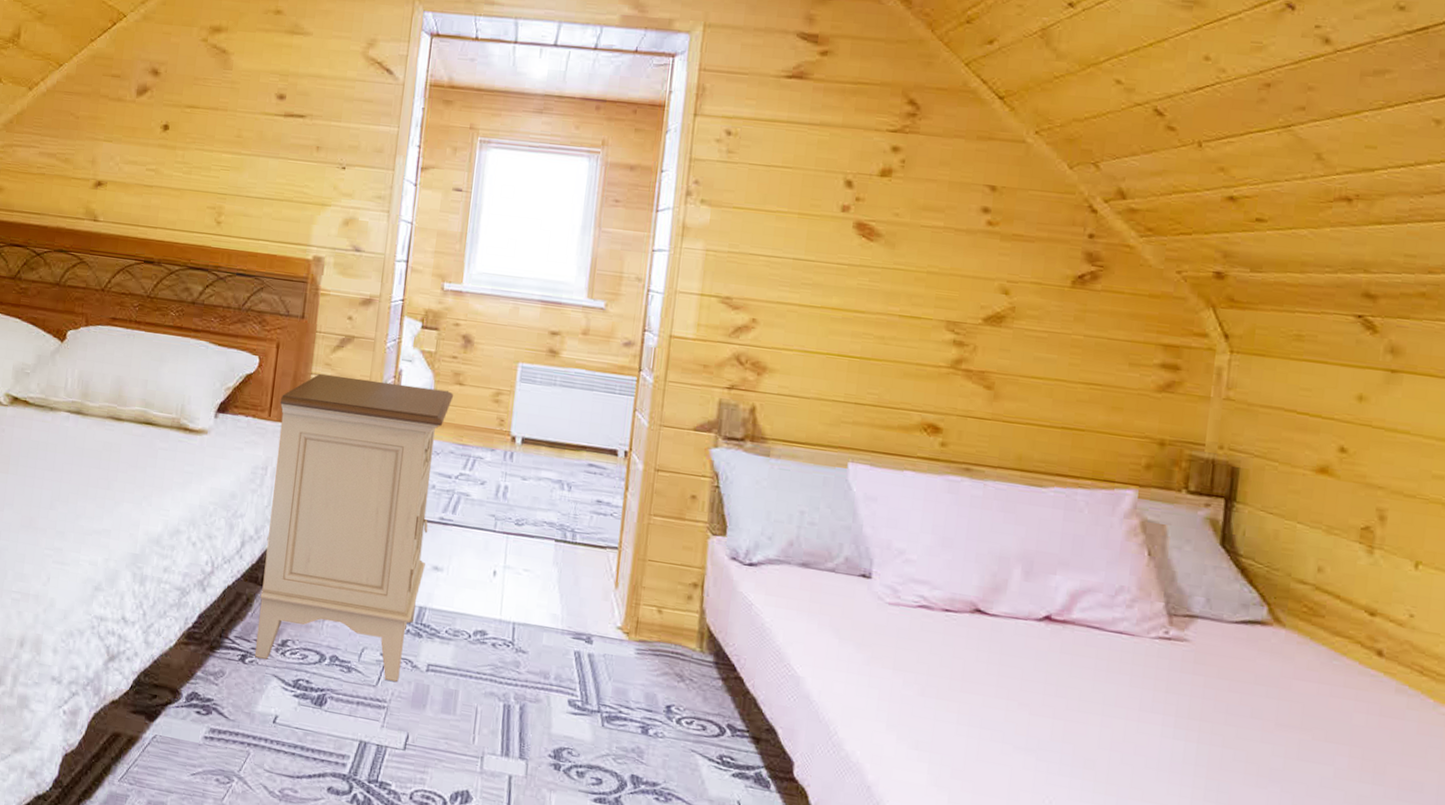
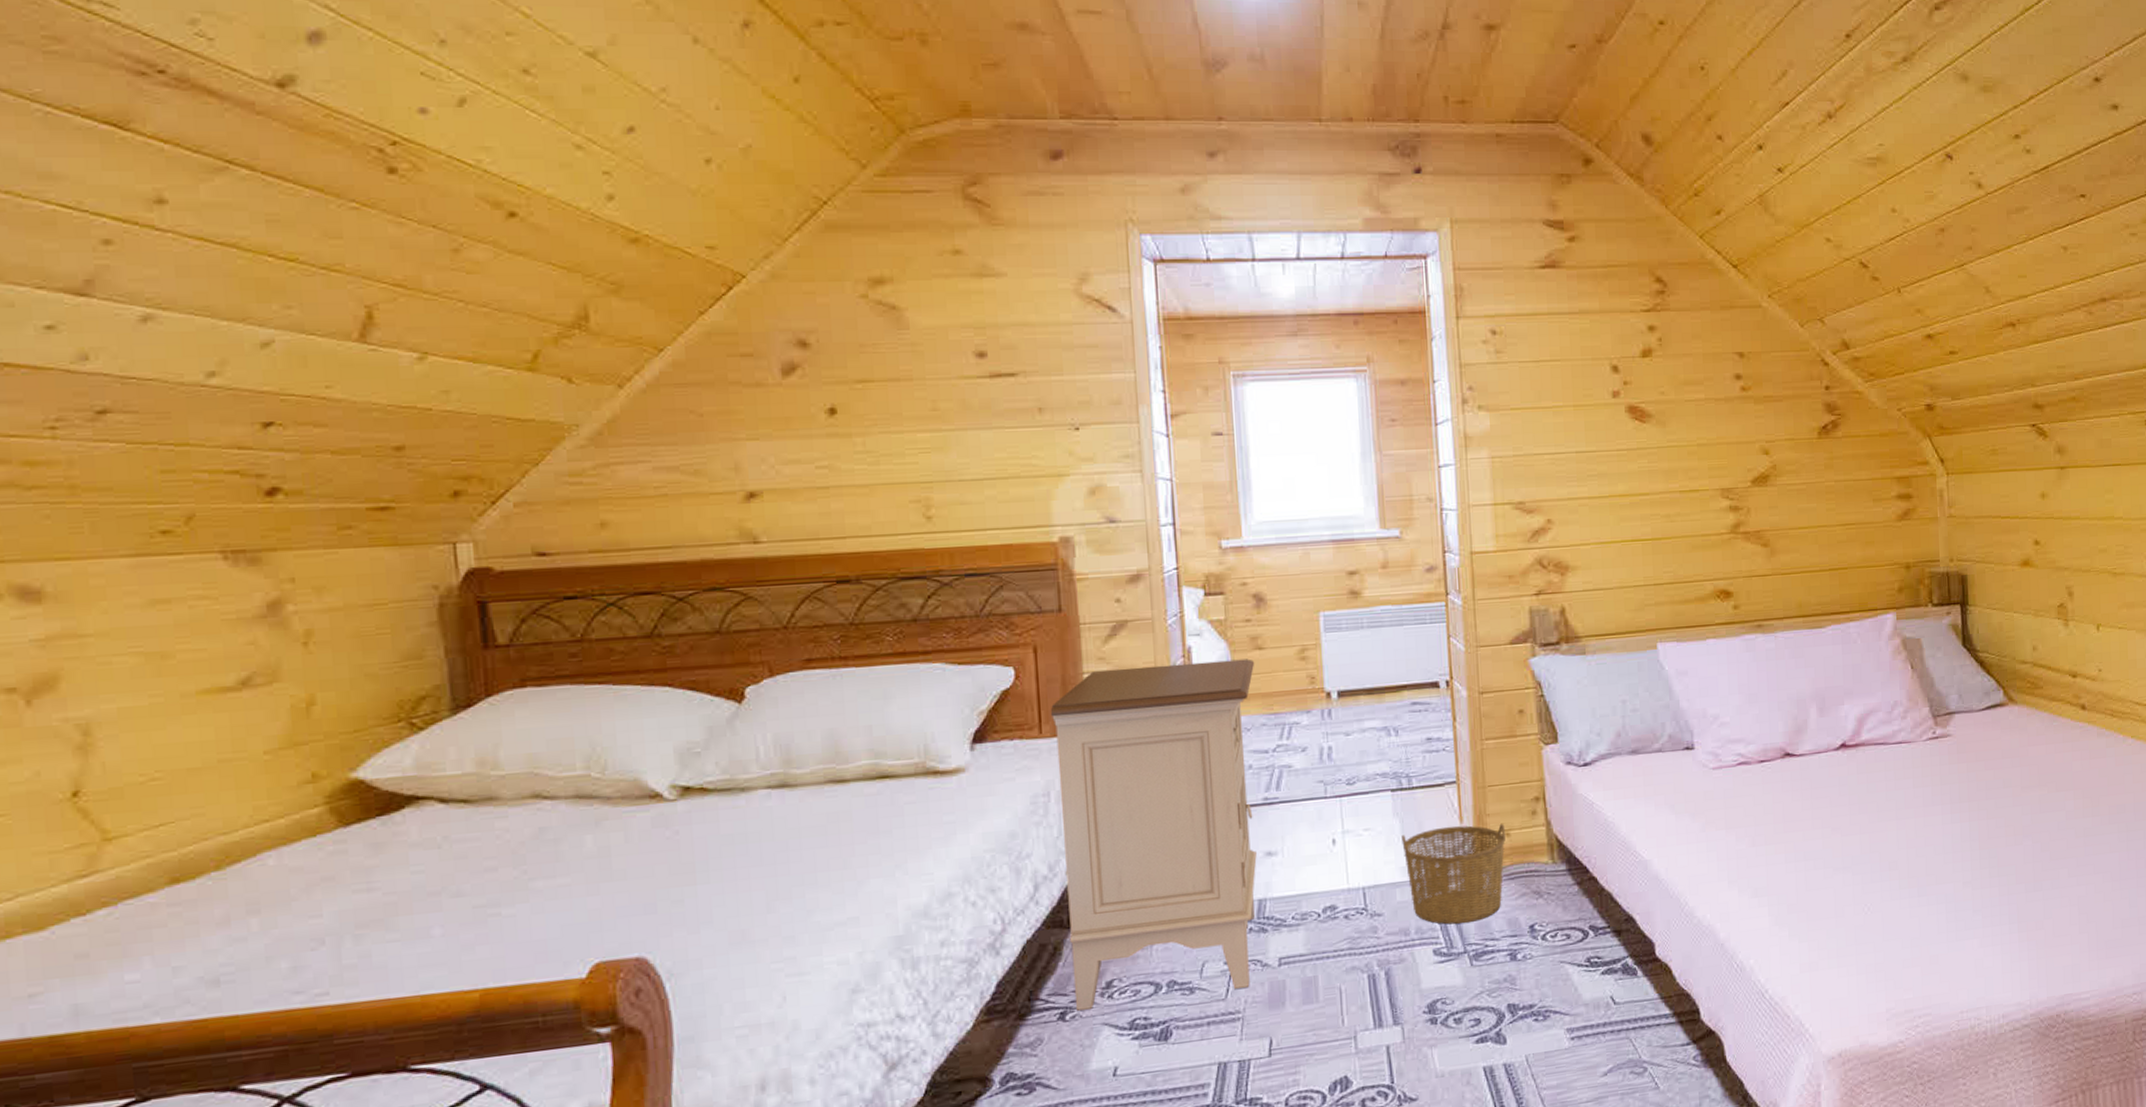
basket: none [556,584,658,686] -> present [1401,823,1505,925]

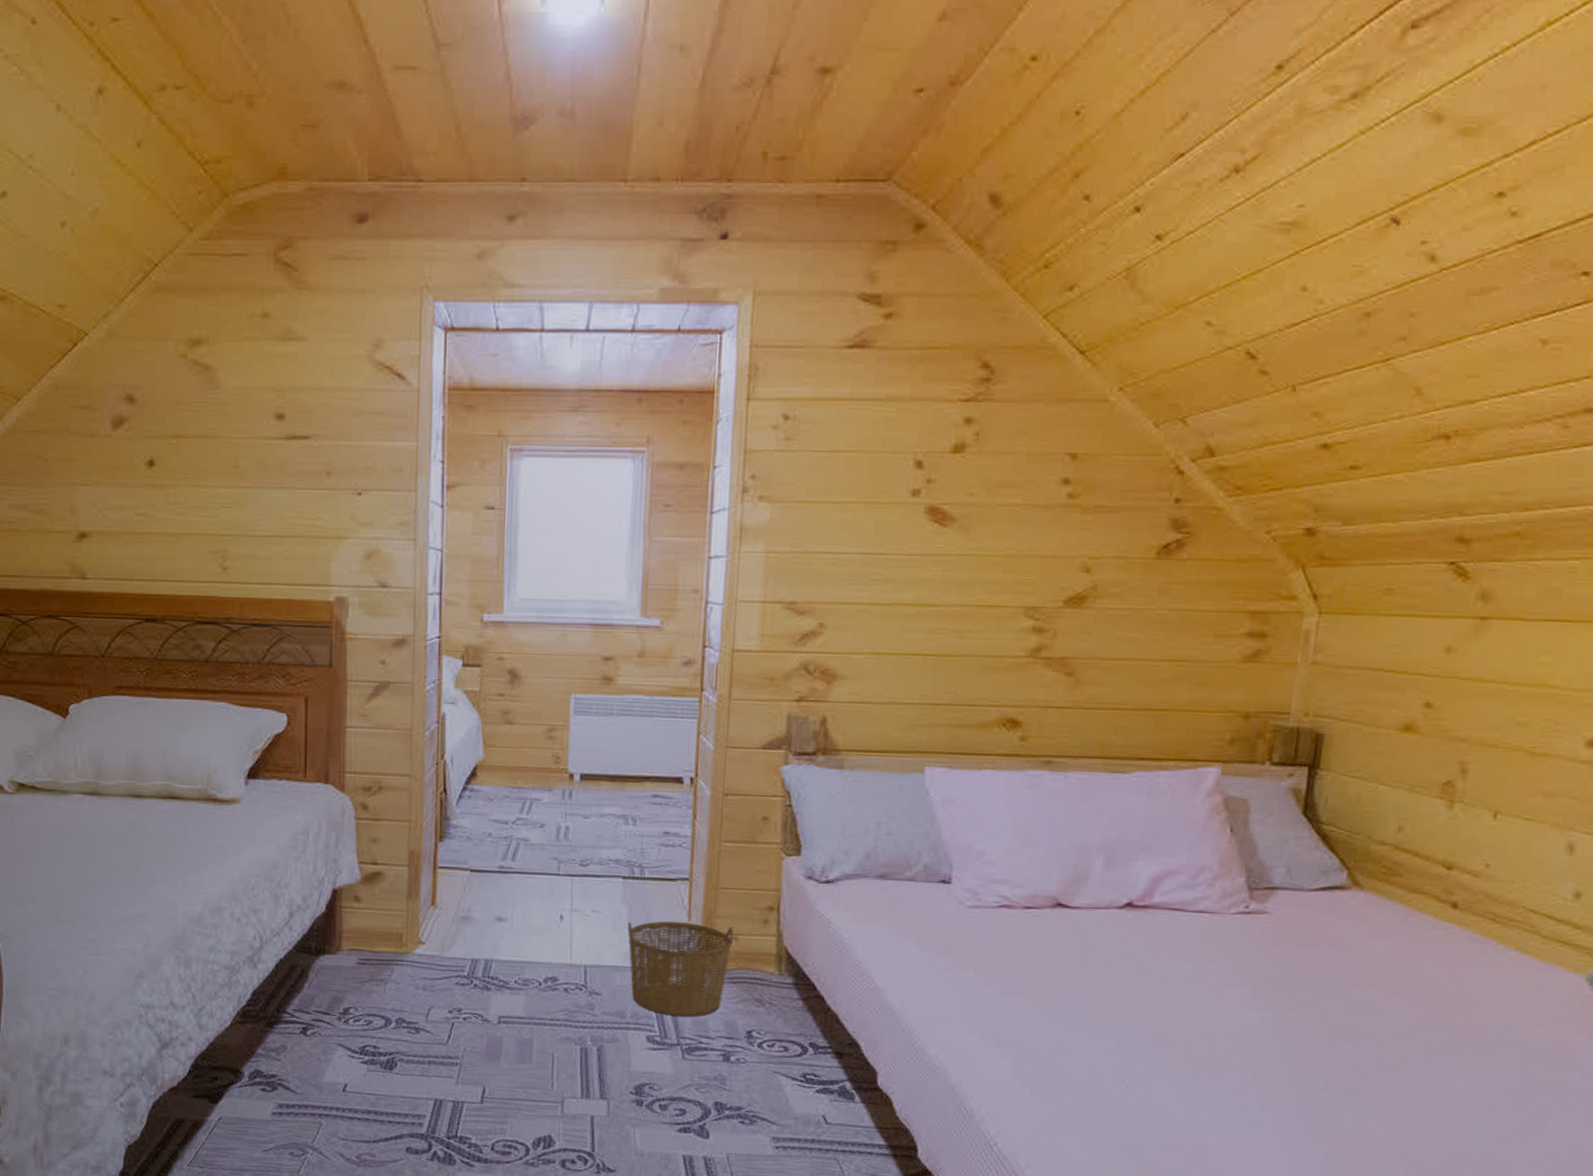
nightstand: present [1050,658,1257,1011] -> none [315,727,504,1037]

